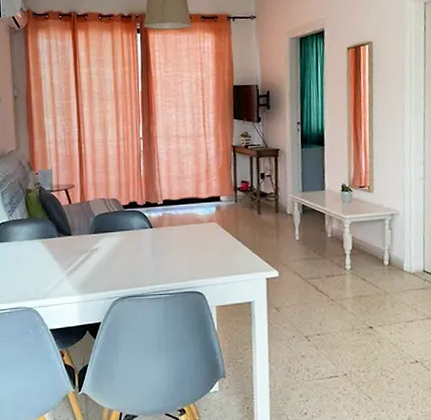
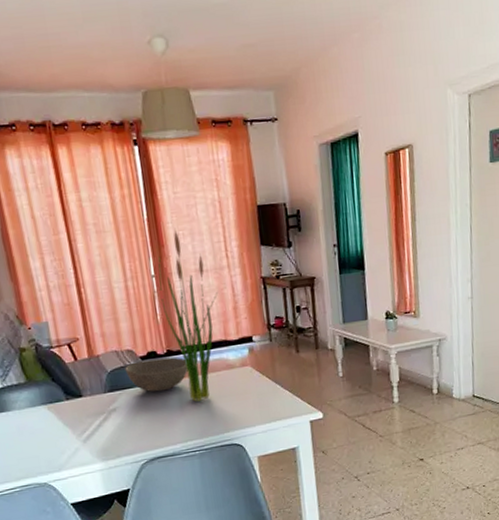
bowl: none [109,208,162,238] -> present [125,357,188,392]
plant: none [145,100,194,249] -> present [158,228,219,402]

